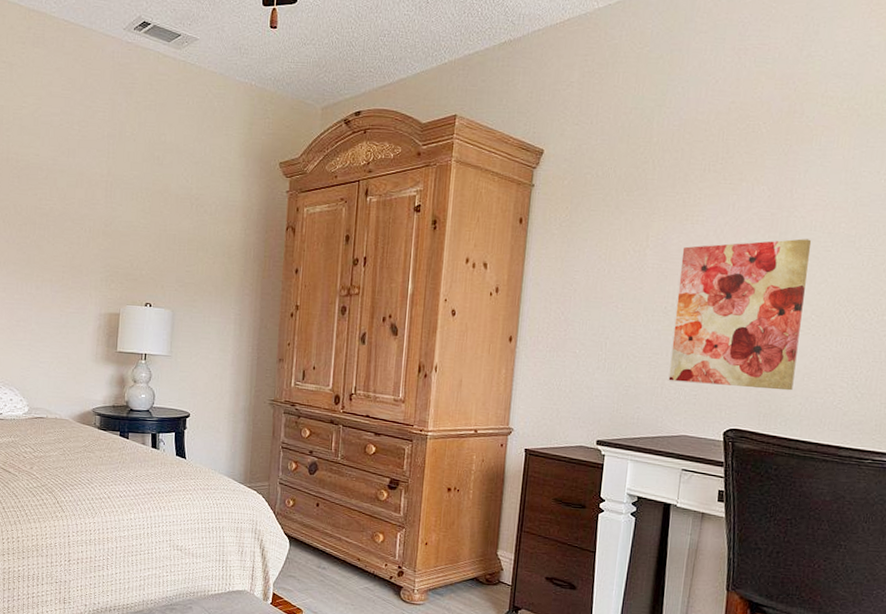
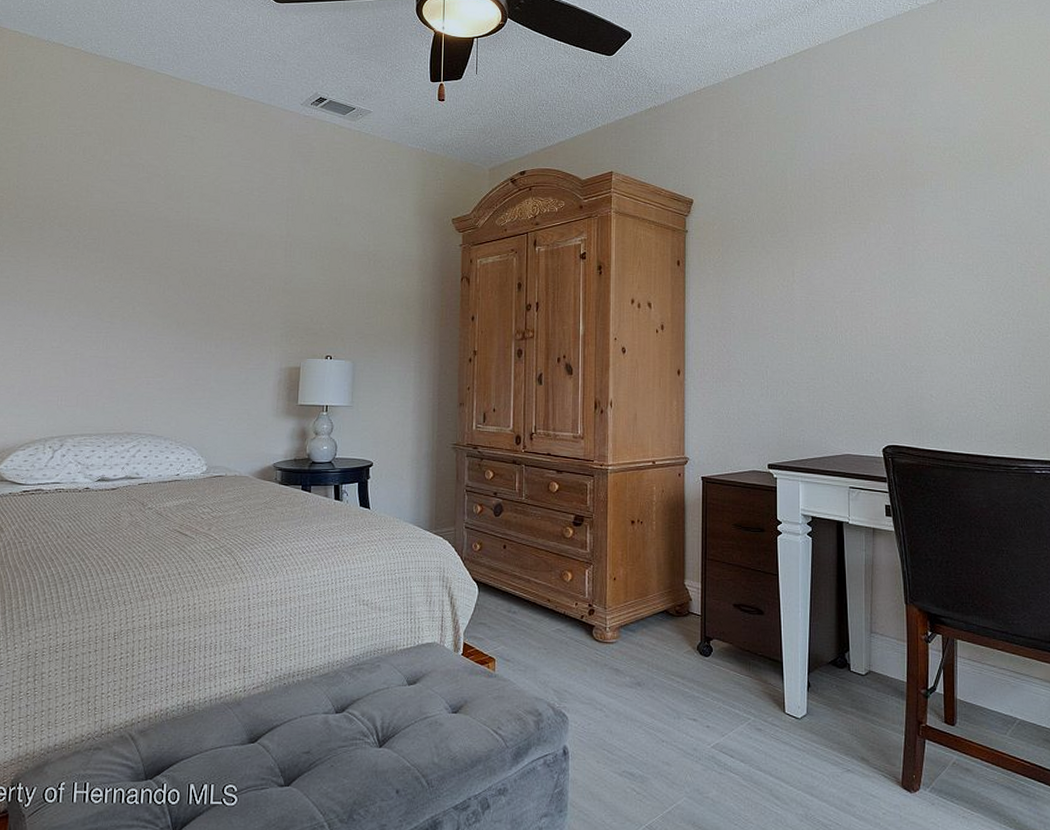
wall art: present [668,238,812,391] -> none [825,269,939,407]

